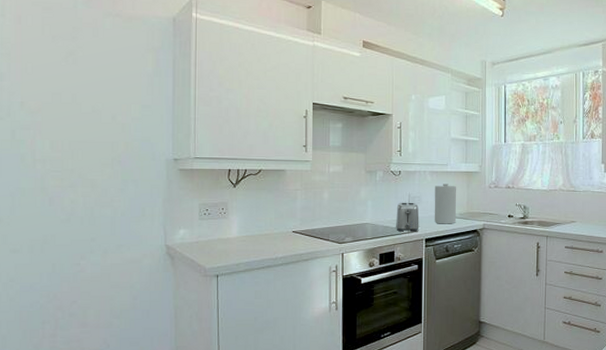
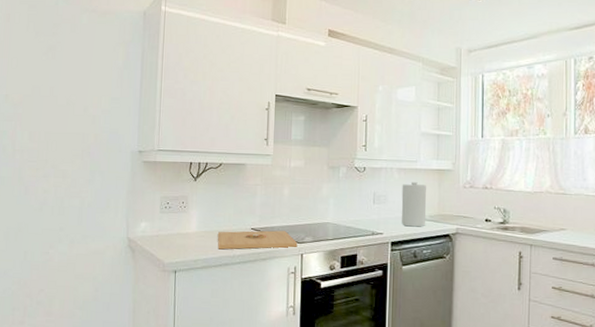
platter: none [260,232,338,253] -> present [218,230,298,250]
toaster: present [396,202,419,232] -> none [359,201,385,234]

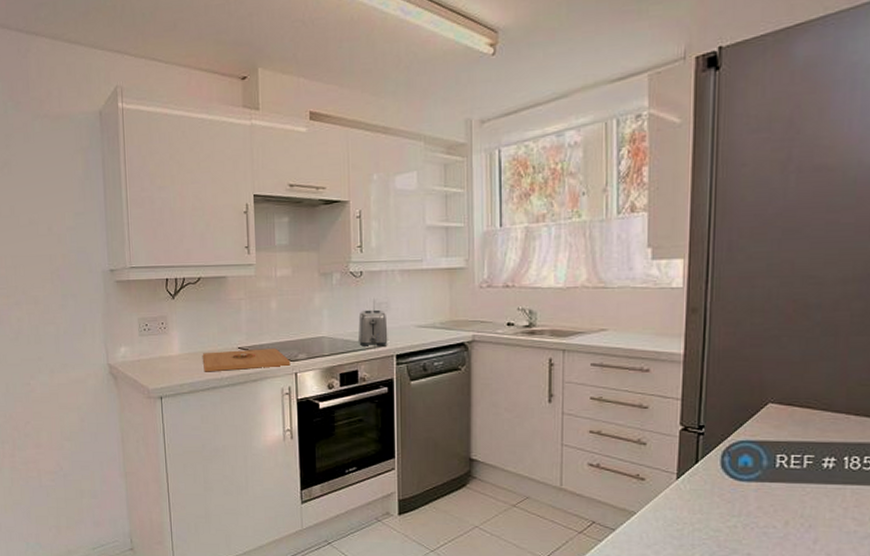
toaster: none [359,201,385,234] -> present [358,309,388,347]
paper towel holder: present [401,182,426,227] -> none [406,285,436,336]

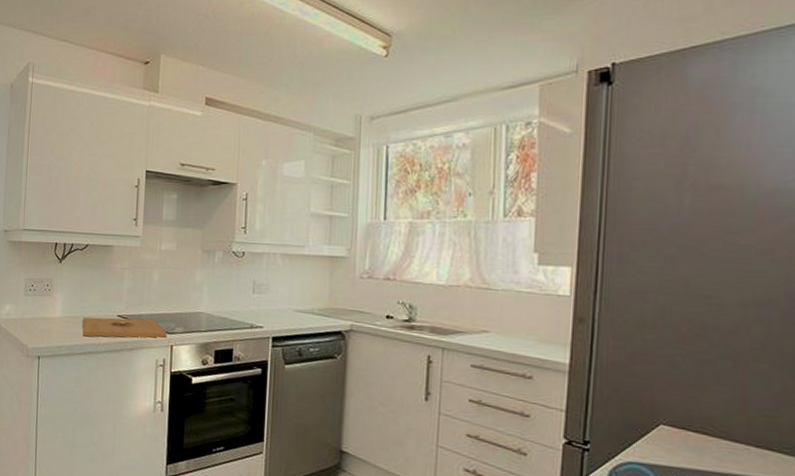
toaster: present [358,309,388,347] -> none [236,289,266,328]

